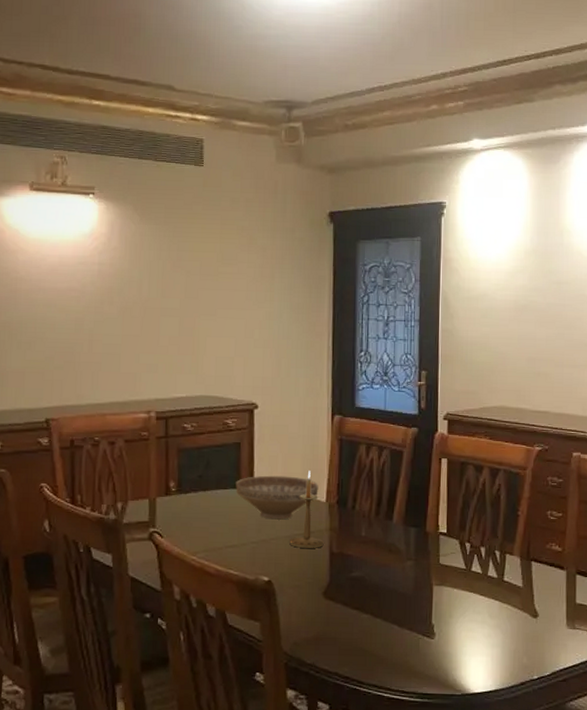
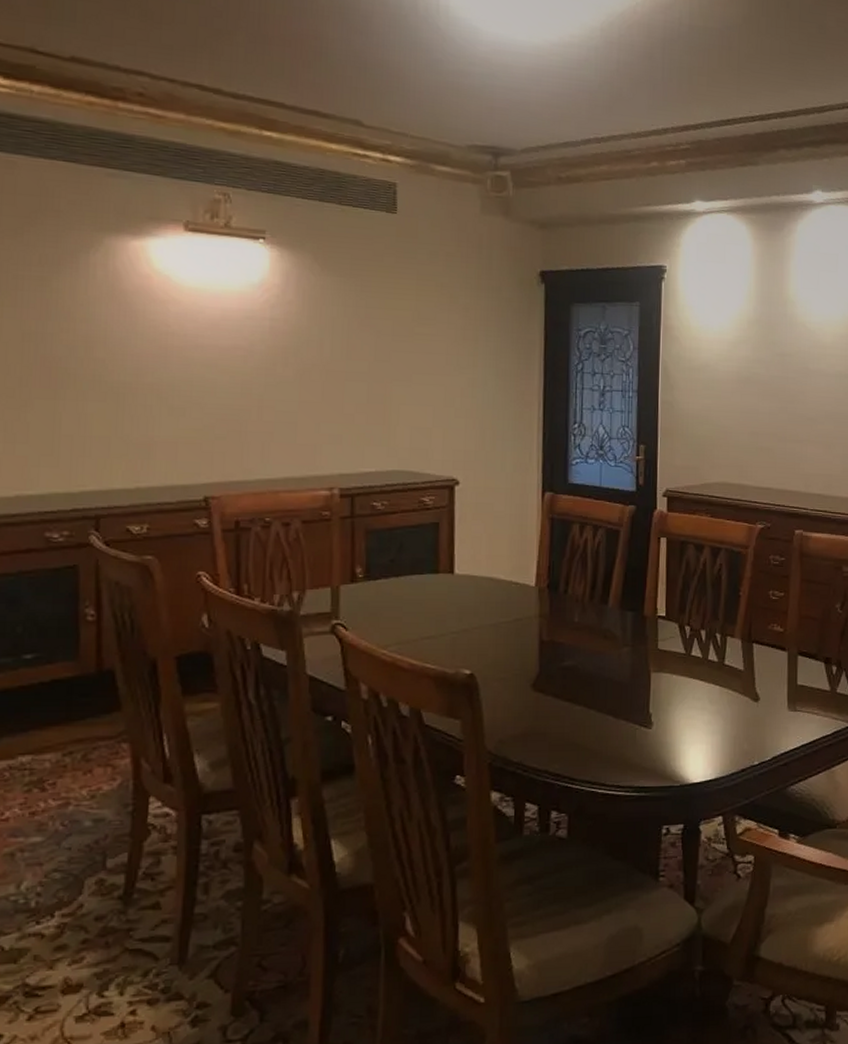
decorative bowl: present [236,475,319,520] -> none [433,558,527,607]
candlestick: present [289,471,325,549] -> none [494,553,534,638]

